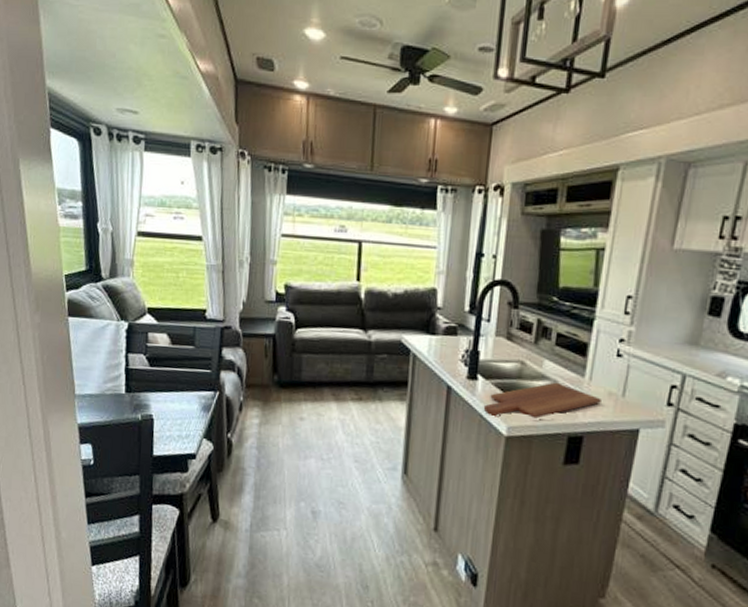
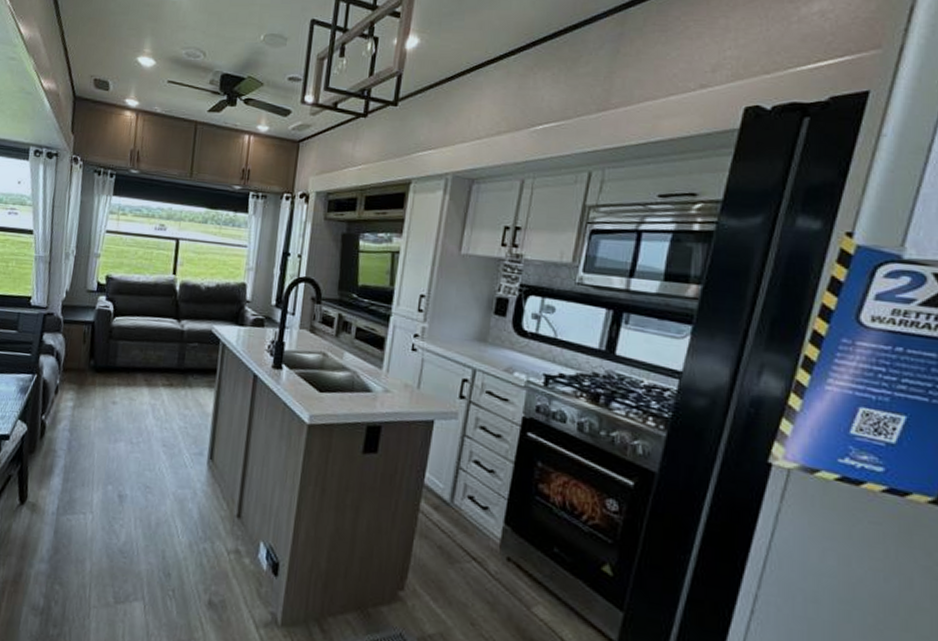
cutting board: present [483,382,603,419] -> none [287,373,399,408]

